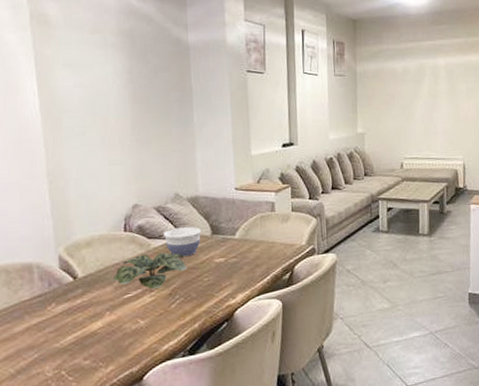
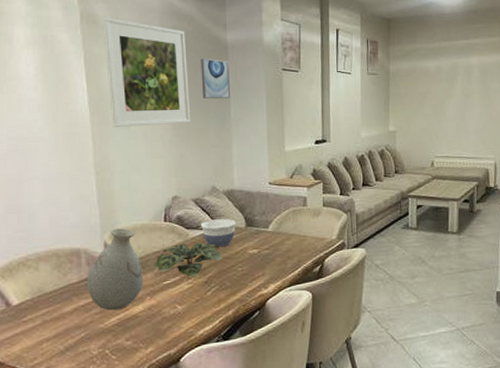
vase: none [40,240,102,329] -> present [87,228,143,311]
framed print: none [55,17,152,133] -> present [103,17,191,127]
wall art: none [161,60,192,103] -> present [201,58,230,99]

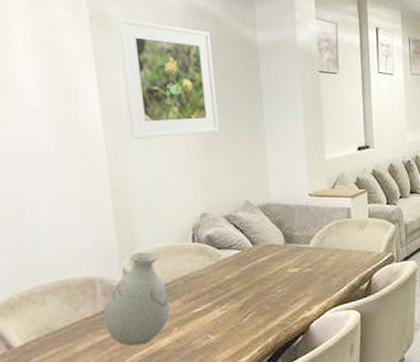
plant: present [153,242,222,276] -> none [180,263,259,302]
wall art: present [201,58,230,99] -> none [229,61,263,106]
bowl: present [201,219,236,248] -> none [234,236,274,268]

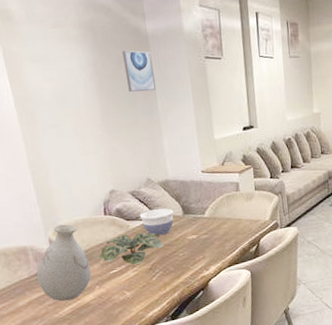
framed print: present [116,18,220,139] -> none [17,12,120,126]
plant: none [180,263,259,302] -> present [98,232,163,265]
wall art: none [229,61,263,106] -> present [122,50,156,92]
bowl: none [234,236,274,268] -> present [140,208,174,236]

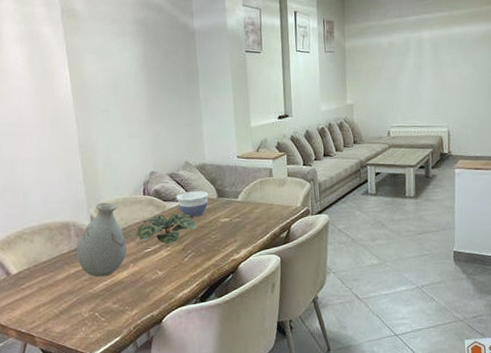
wall art: present [122,50,156,92] -> none [171,44,199,82]

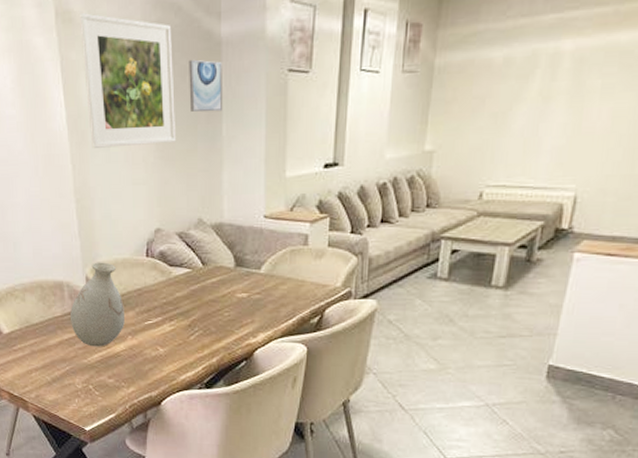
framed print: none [82,11,164,111] -> present [80,13,177,148]
plant: present [135,213,197,245] -> none [134,281,207,318]
wall art: none [171,44,199,82] -> present [189,59,222,113]
bowl: present [177,191,208,217] -> none [185,257,224,289]

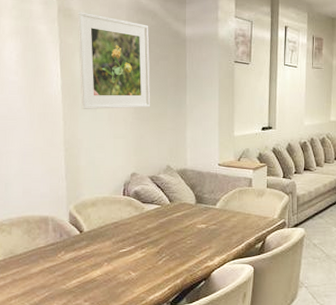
vase: present [70,262,125,347] -> none [53,200,102,274]
wall art: present [189,59,222,113] -> none [161,50,187,87]

